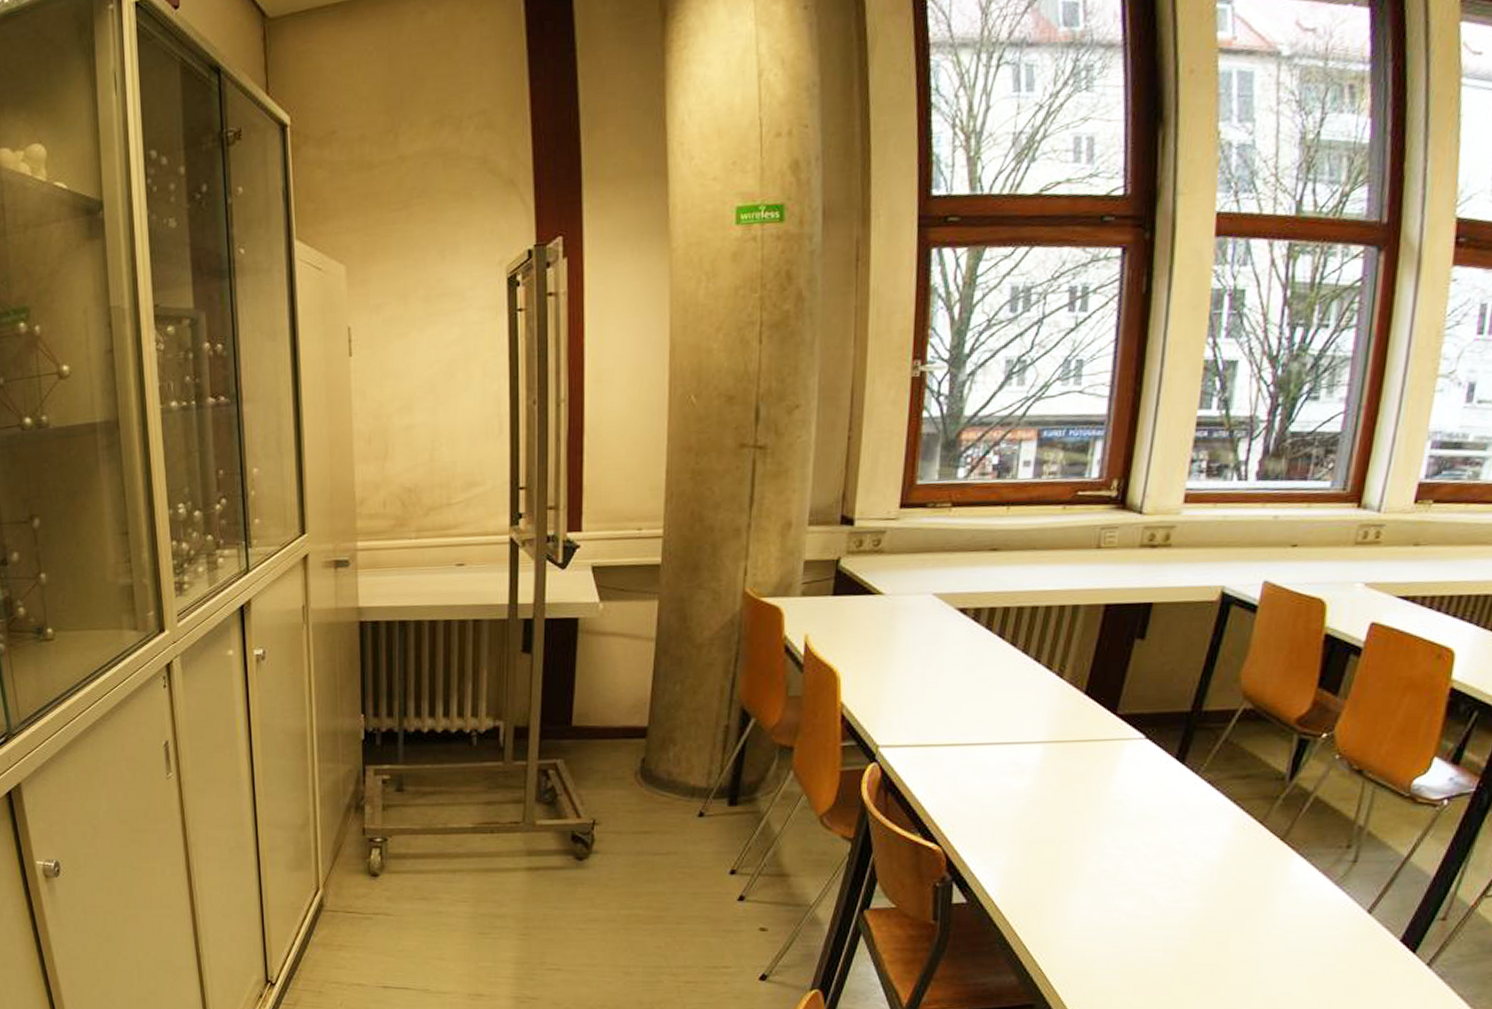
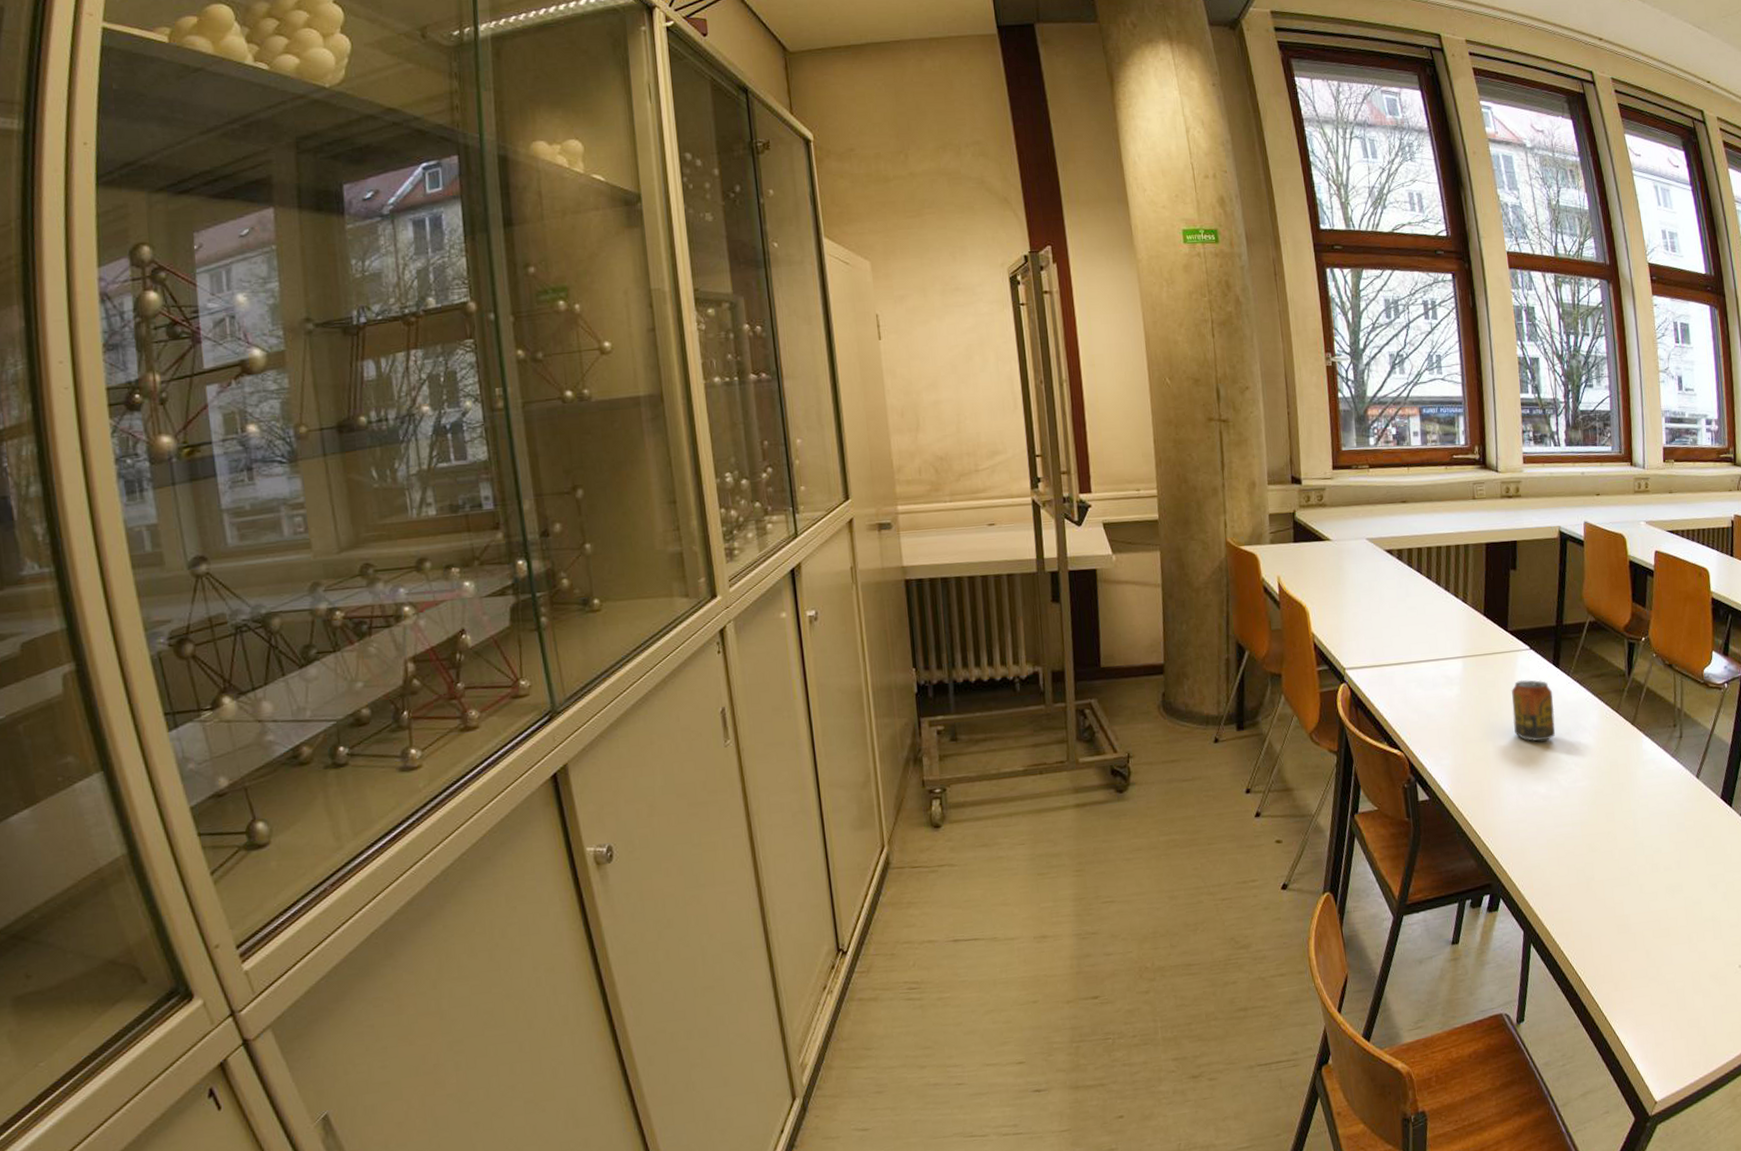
beverage can: none [1102,774,1169,850] -> present [1511,679,1556,742]

